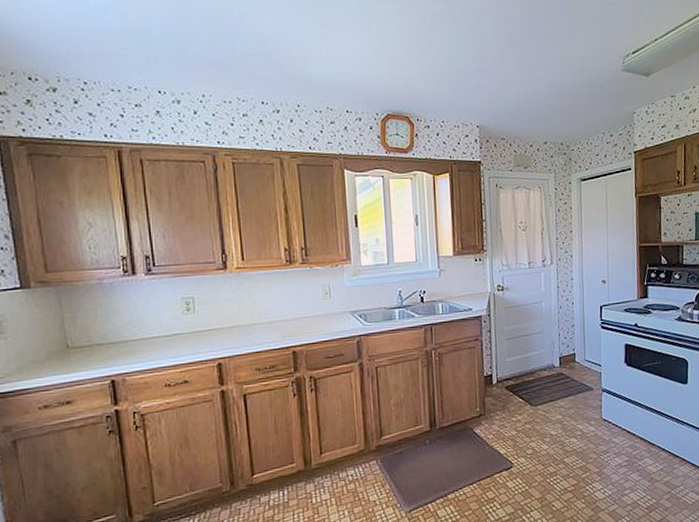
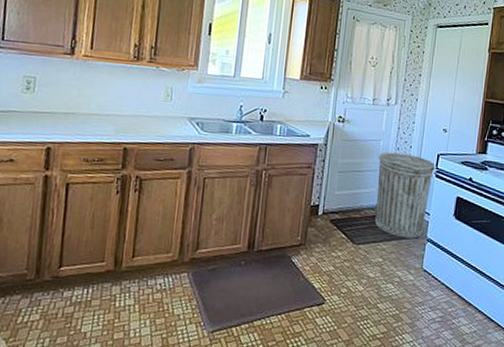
trash can: none [542,310,600,393] -> present [374,152,435,239]

